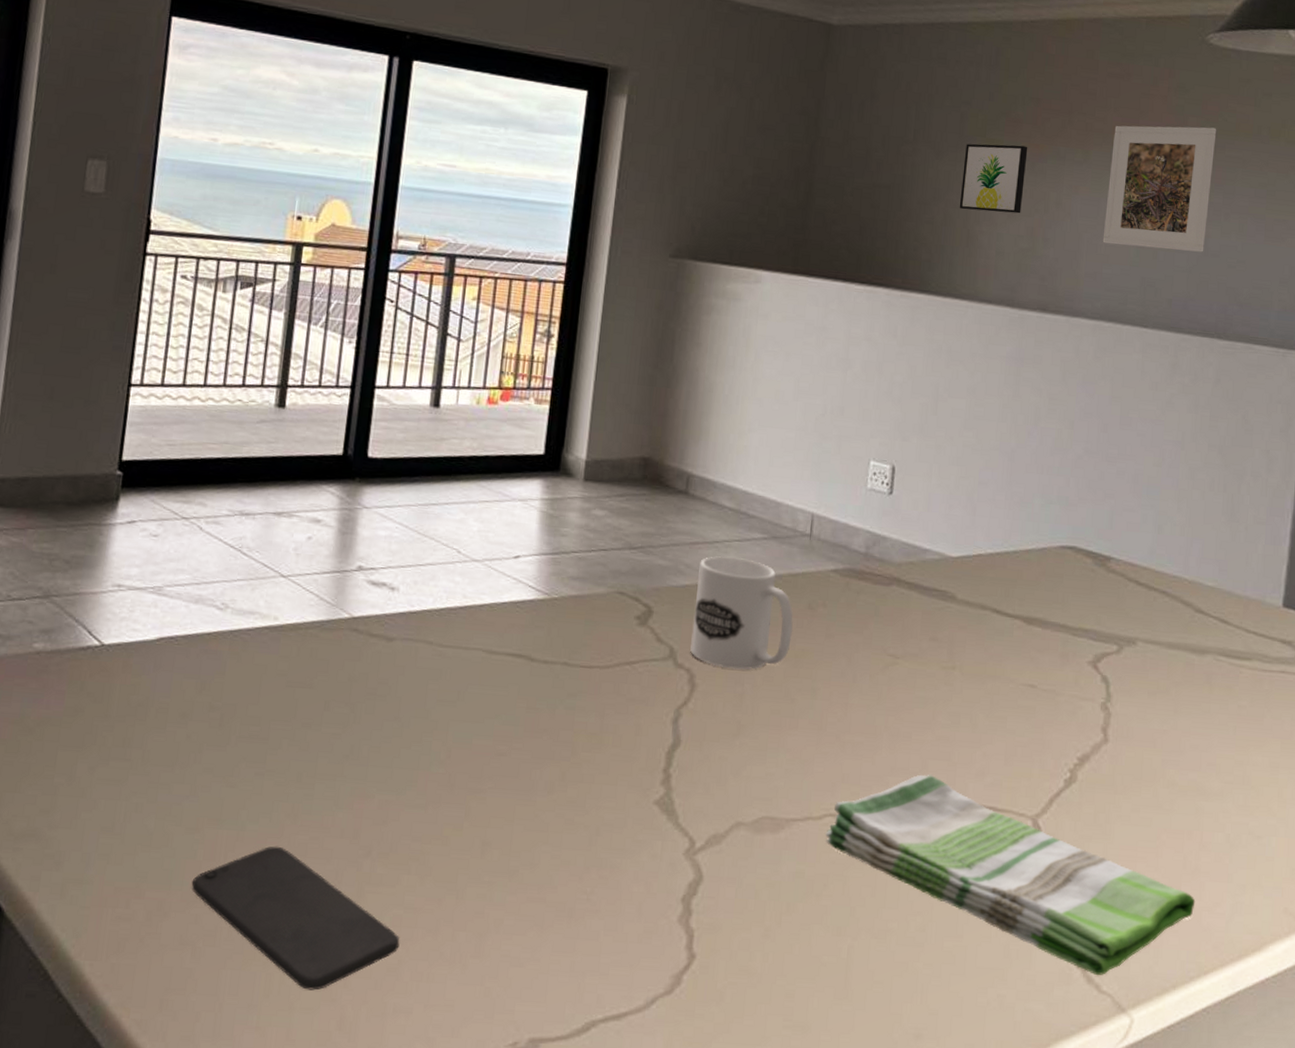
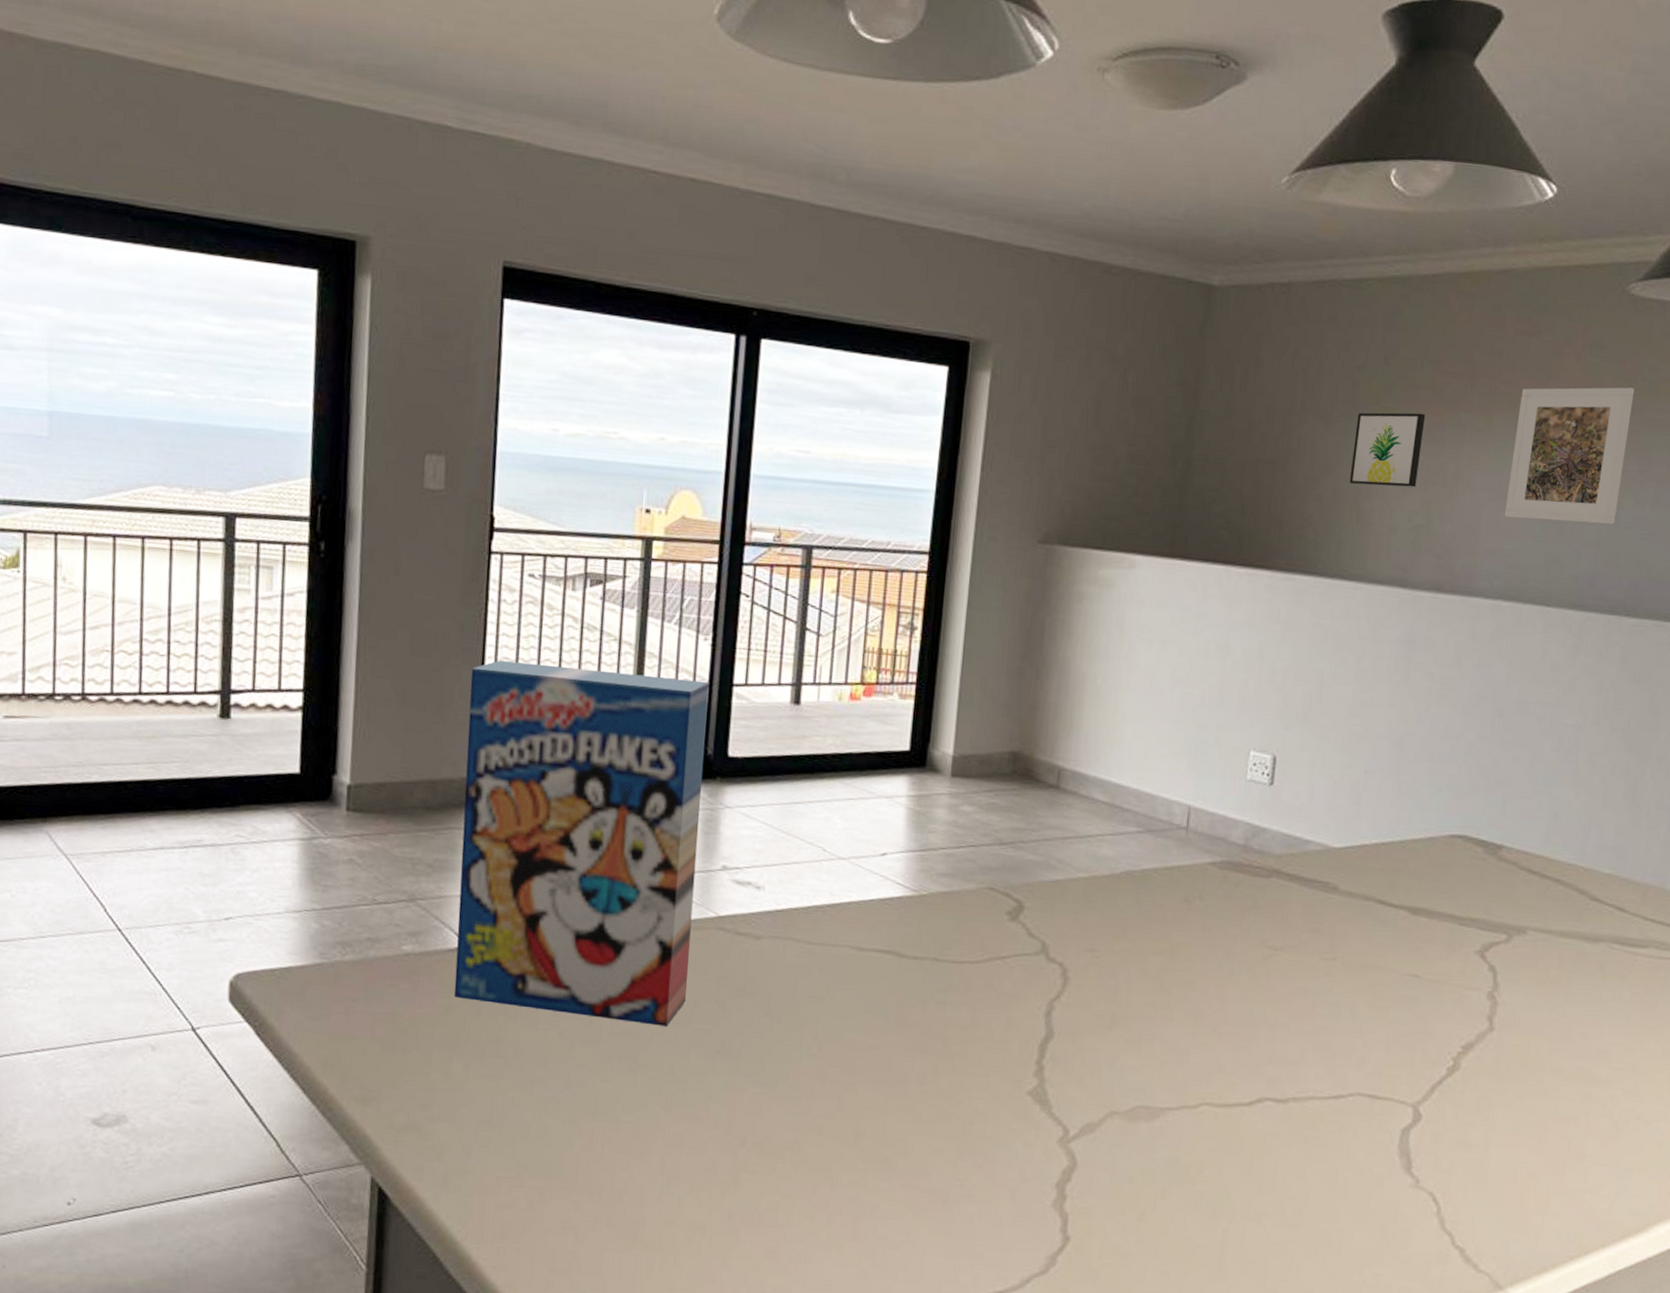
cereal box: none [83,358,352,730] -> present [454,659,709,1026]
smartphone: present [191,846,400,991] -> none [570,1137,777,1271]
mug: present [690,556,793,670] -> none [1063,850,1169,964]
dish towel: present [825,774,1196,976] -> none [1201,1064,1579,1256]

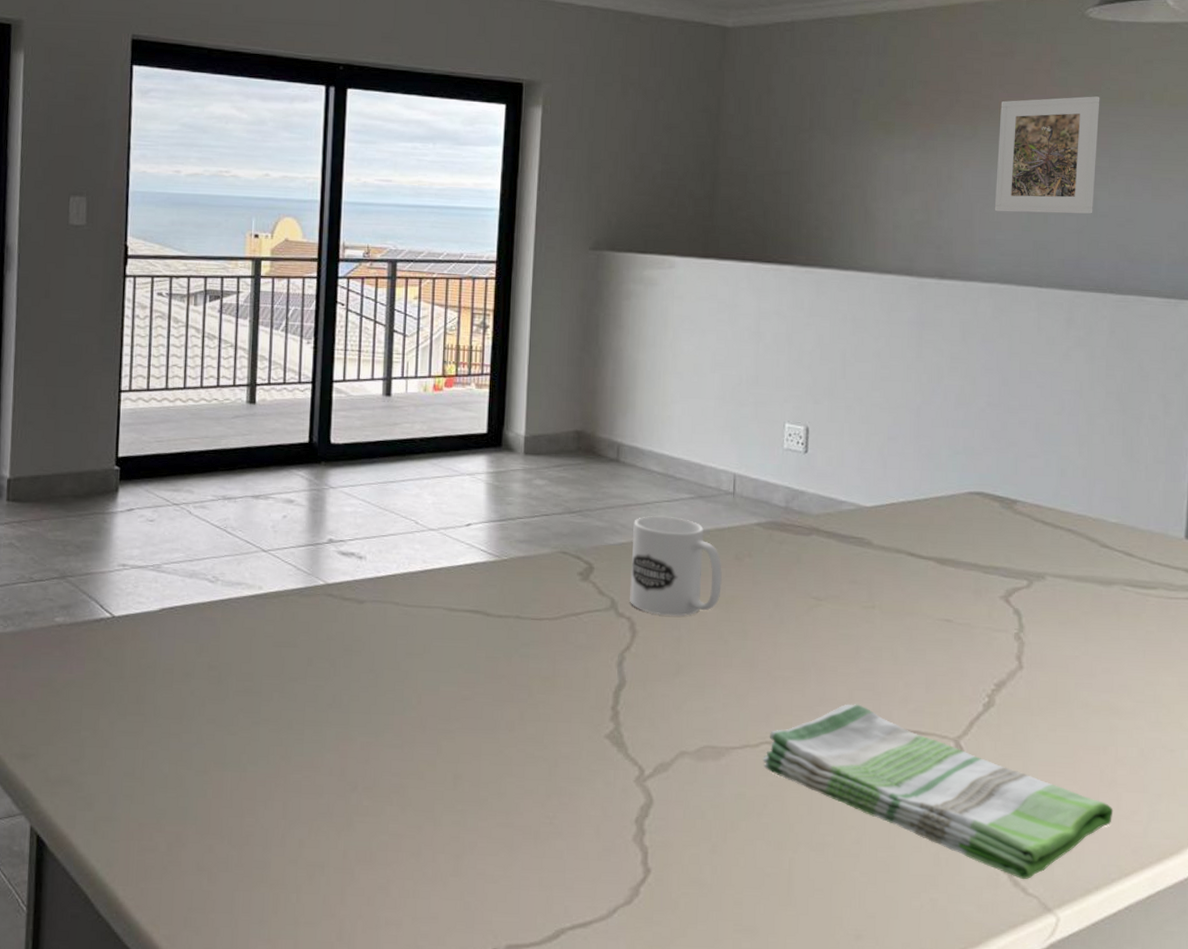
cereal box: present [454,659,709,1026] -> none [100,366,313,684]
mug: none [1063,850,1169,964] -> present [630,516,723,617]
dish towel: none [1201,1064,1579,1256] -> present [762,704,1114,880]
wall art: present [1349,412,1426,488] -> none [856,126,919,189]

